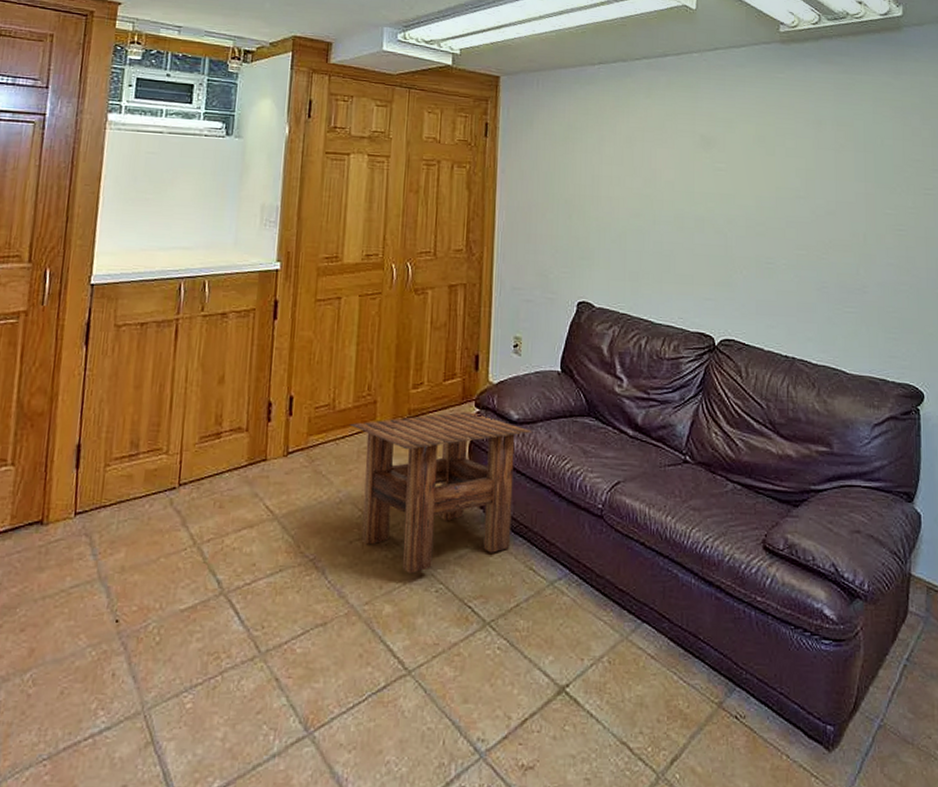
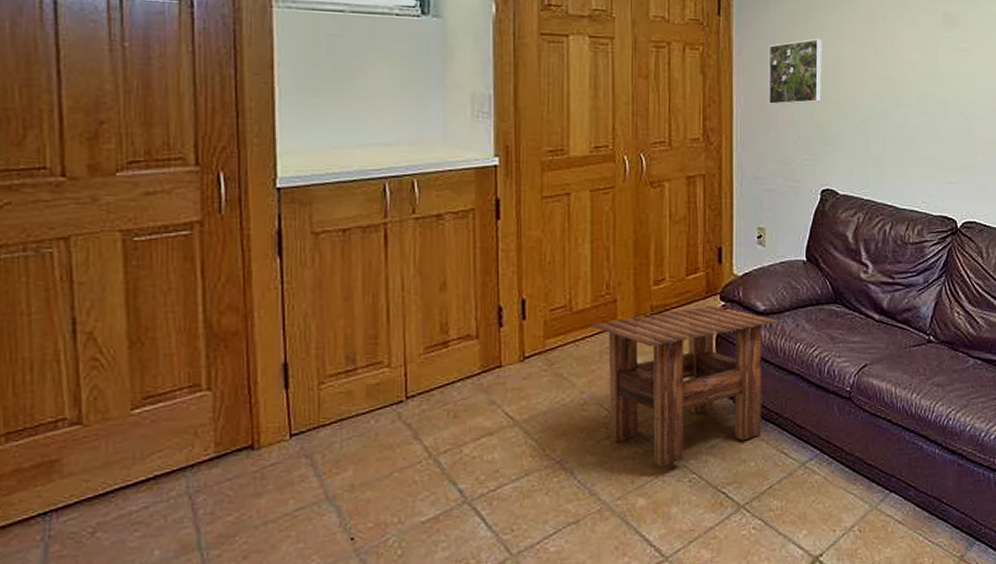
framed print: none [528,158,582,220] -> present [768,38,822,106]

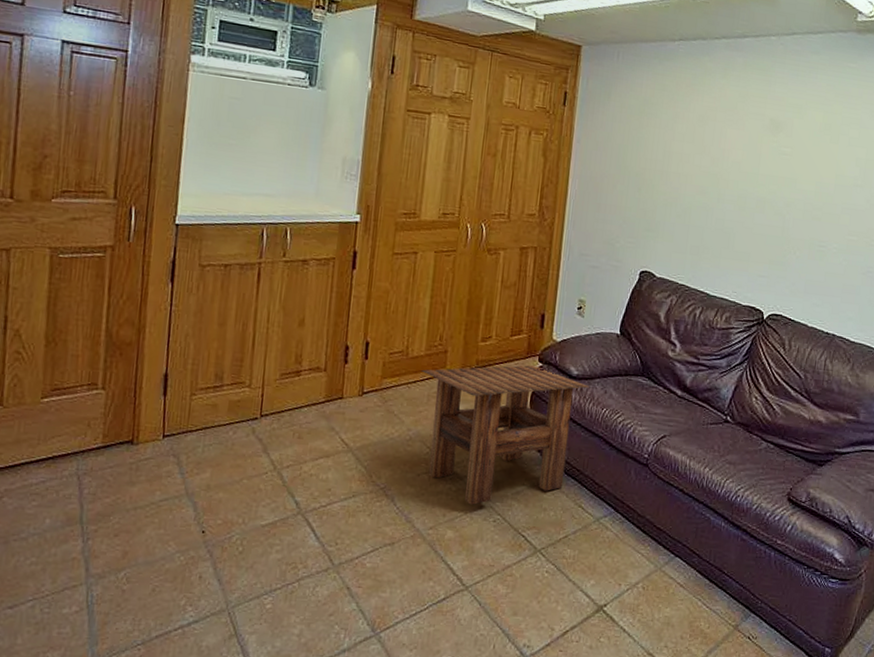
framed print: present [768,38,822,106] -> none [600,133,655,192]

